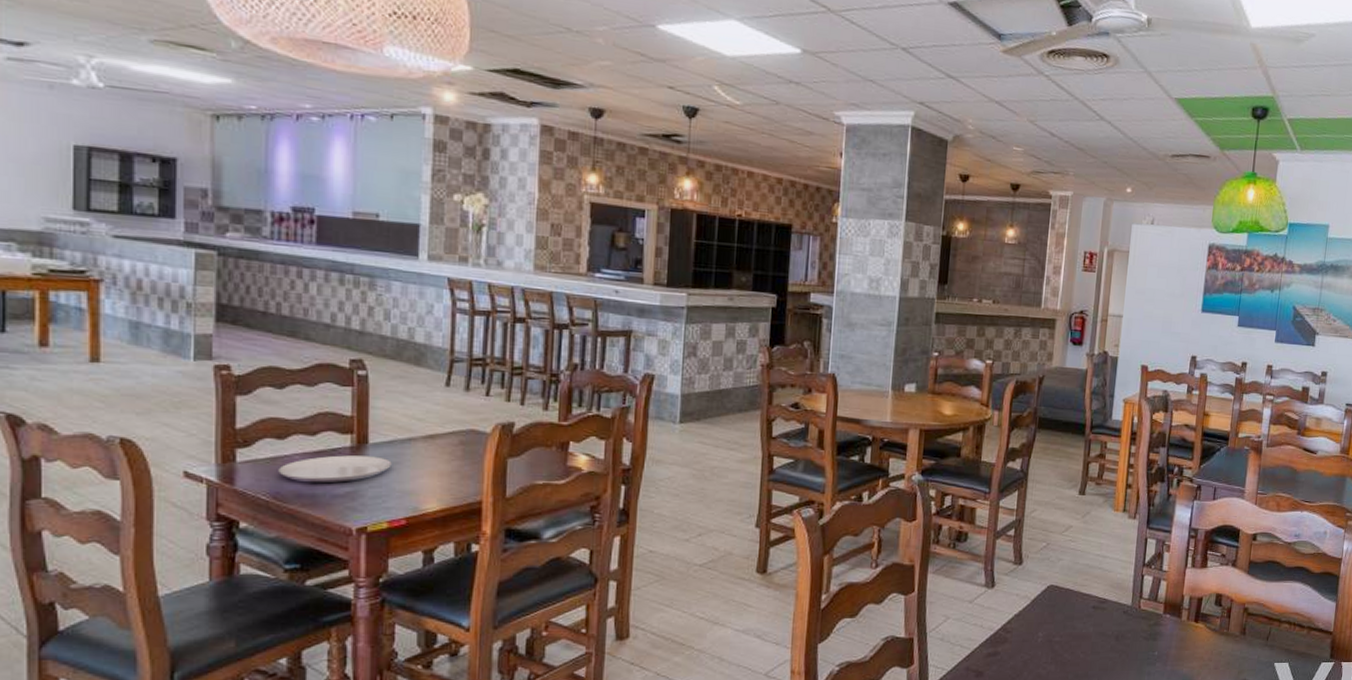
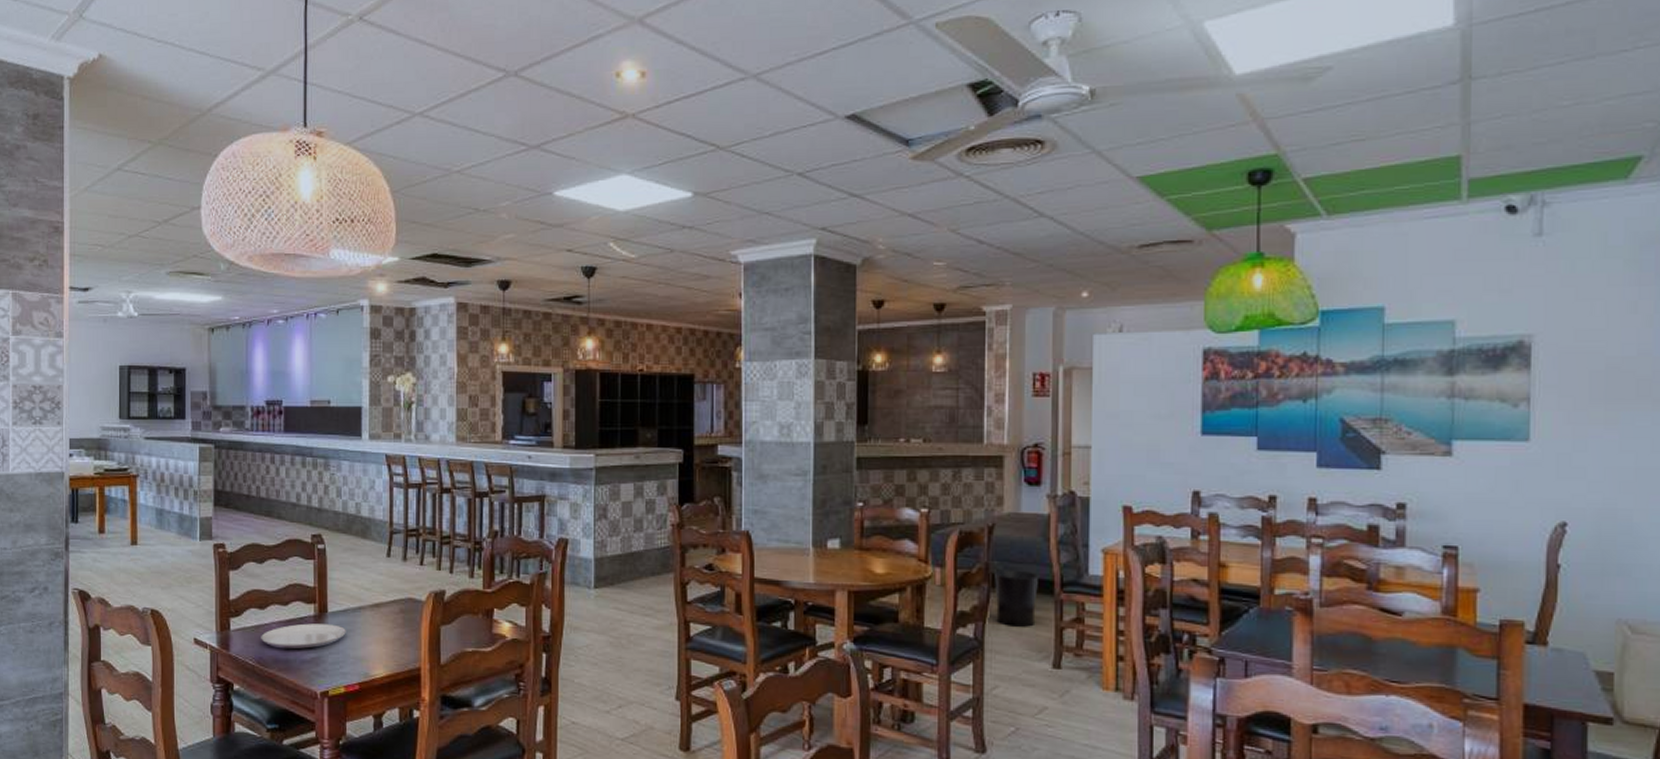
waste bin: none [1039,414,1075,461] -> present [995,569,1040,627]

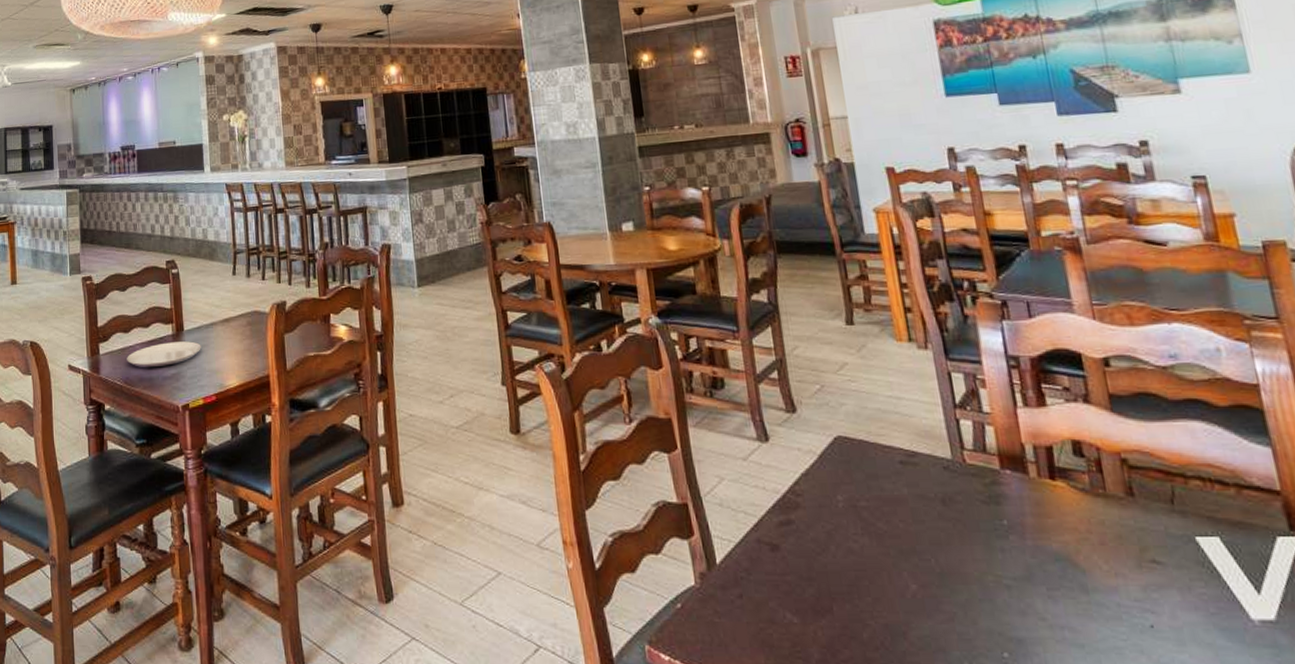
waste bin: present [995,569,1040,627] -> none [778,235,822,289]

